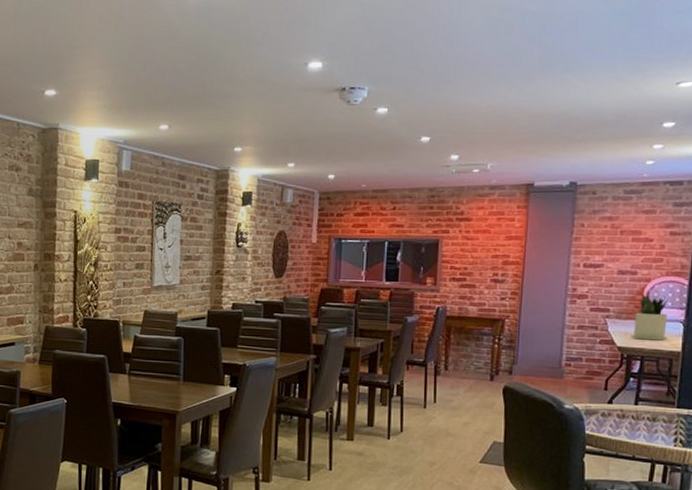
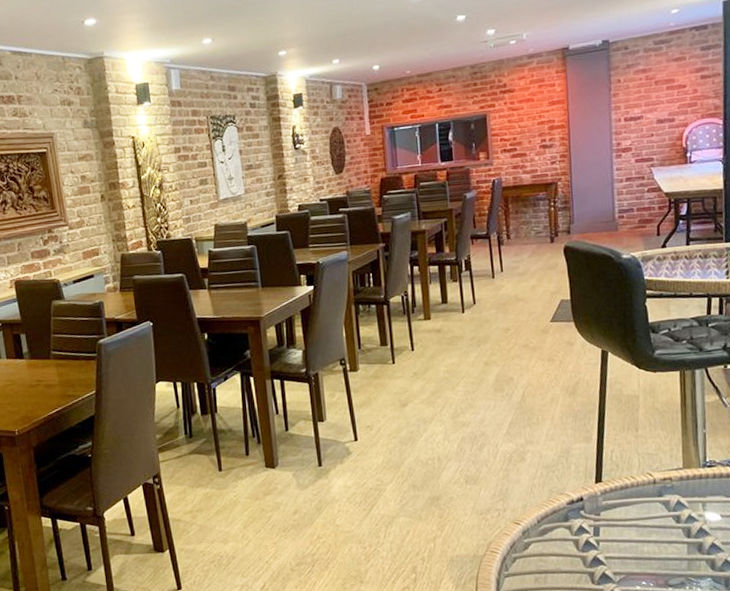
planter: present [630,294,668,341] -> none [675,137,710,184]

